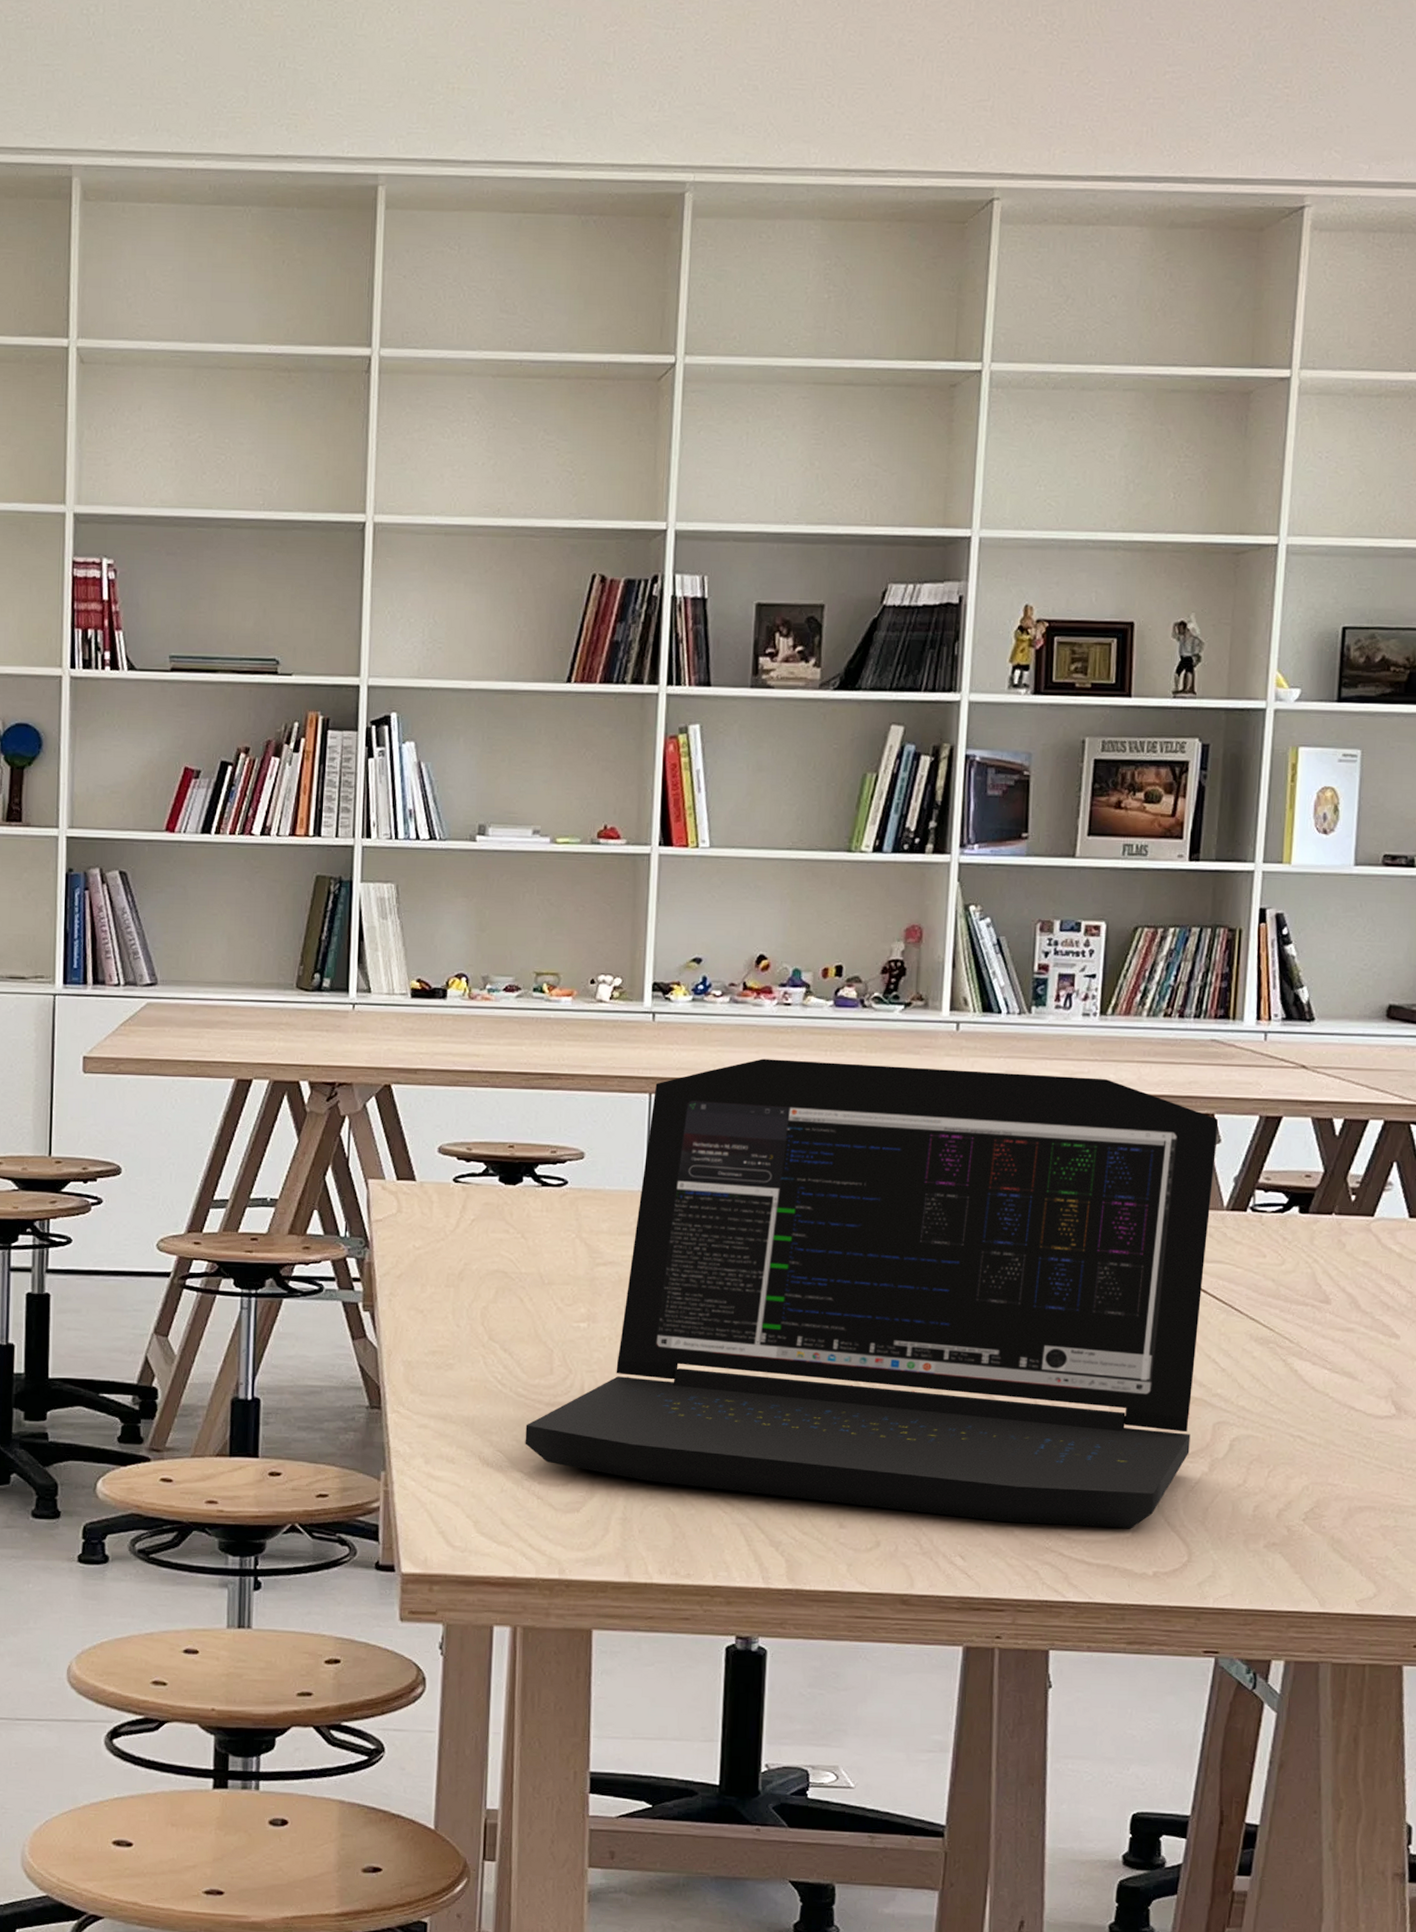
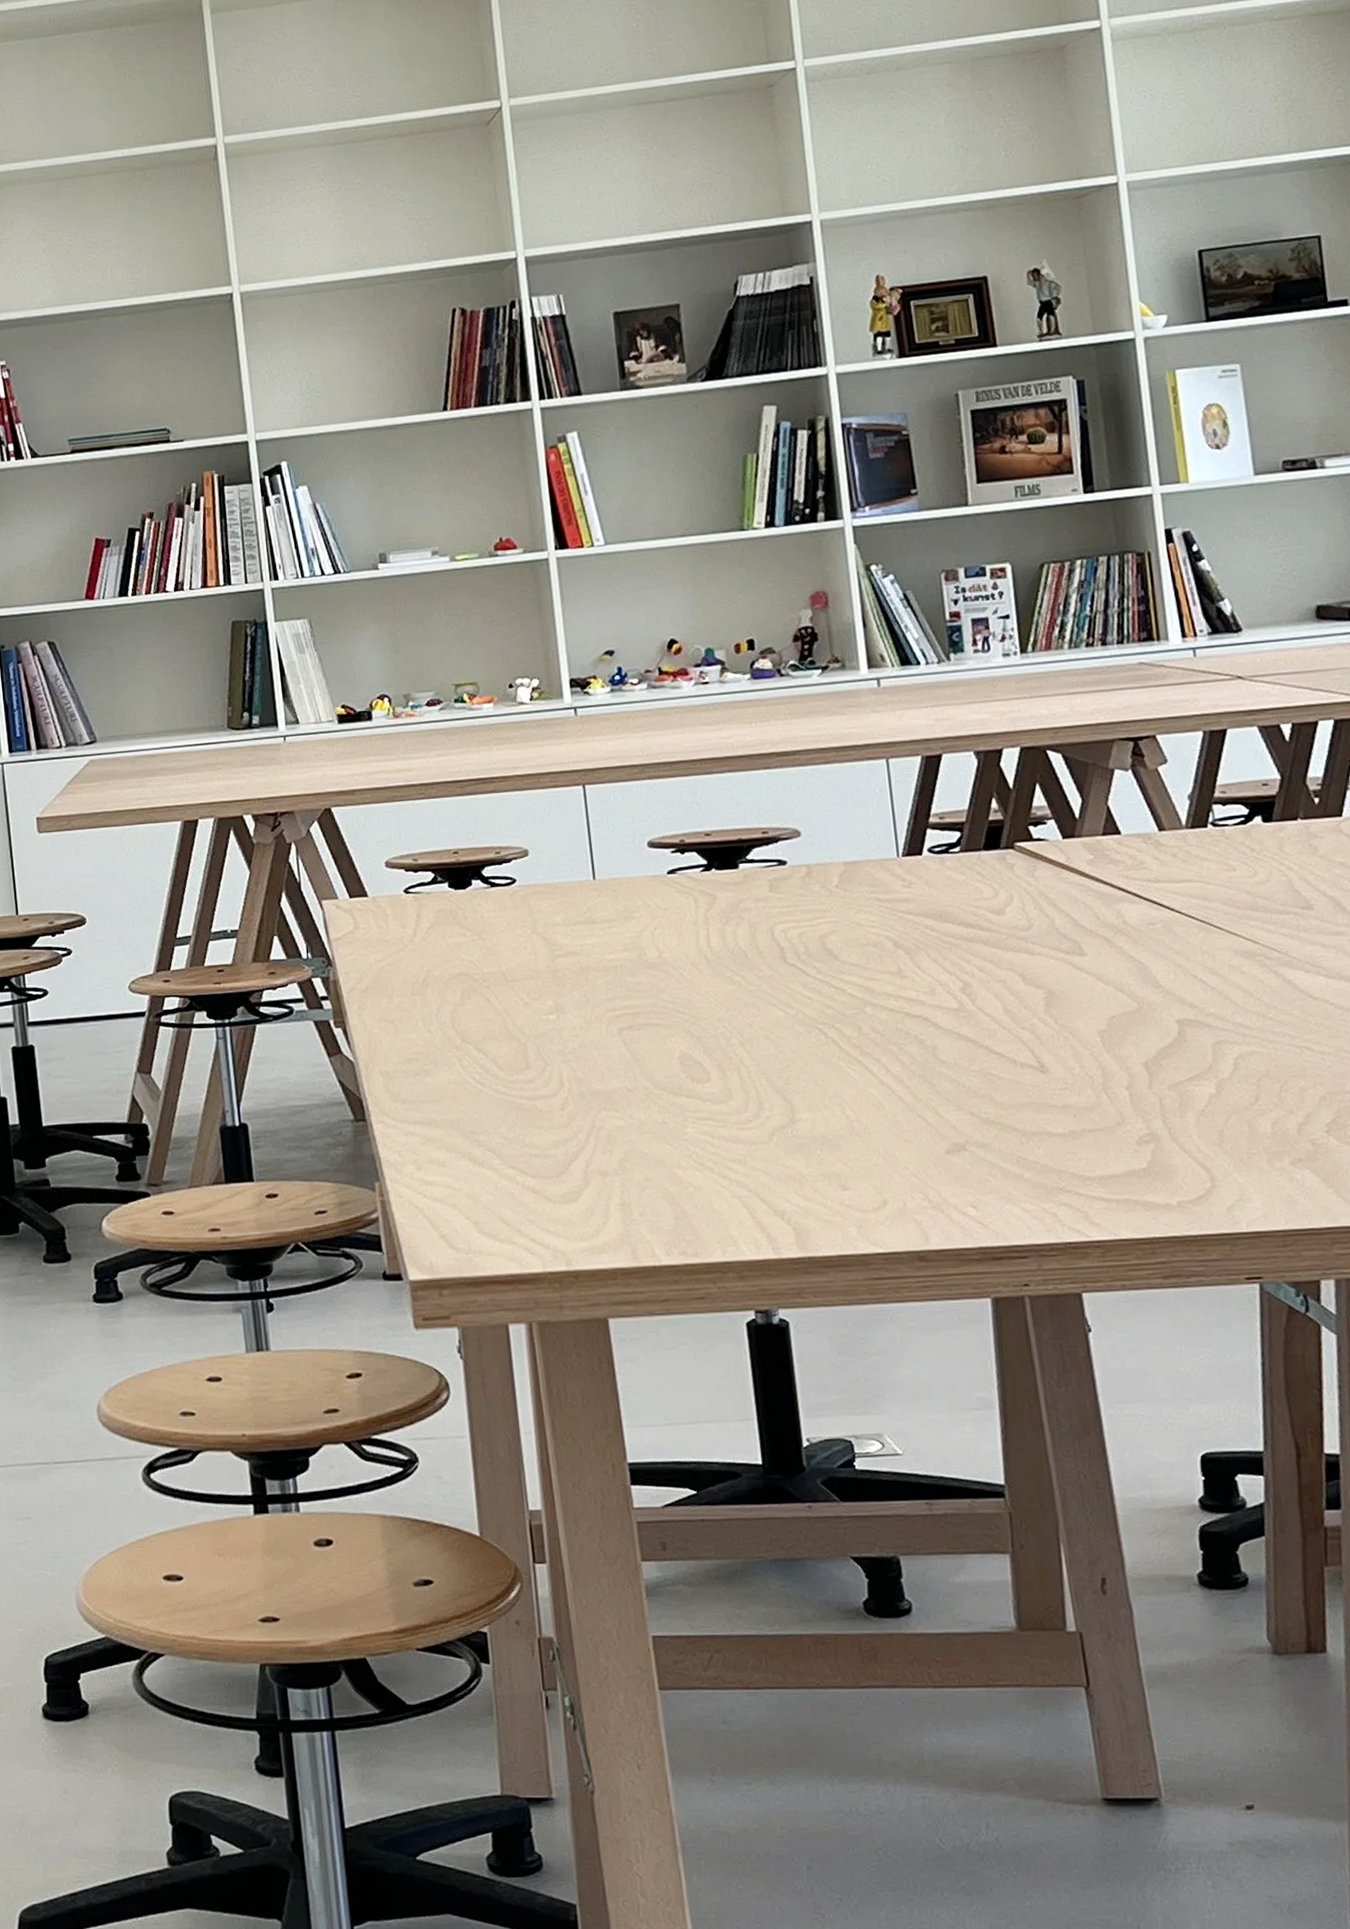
laptop: present [525,1059,1219,1529] -> none [510,714,1193,1167]

